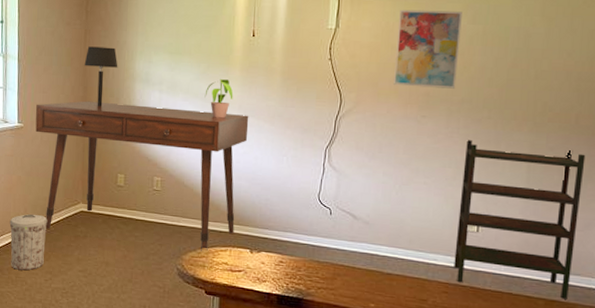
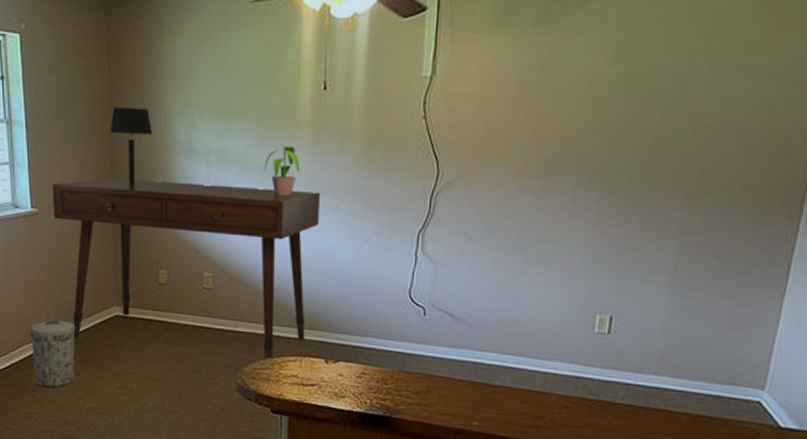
wall art: present [392,9,462,89] -> none [505,48,599,153]
bookshelf: present [454,140,586,299] -> none [577,218,752,414]

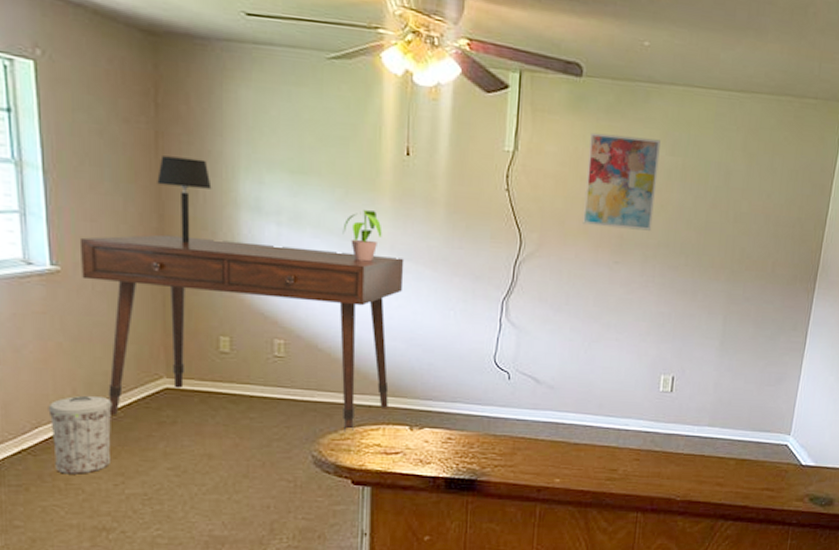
wall art: none [505,48,599,153] -> present [581,132,661,231]

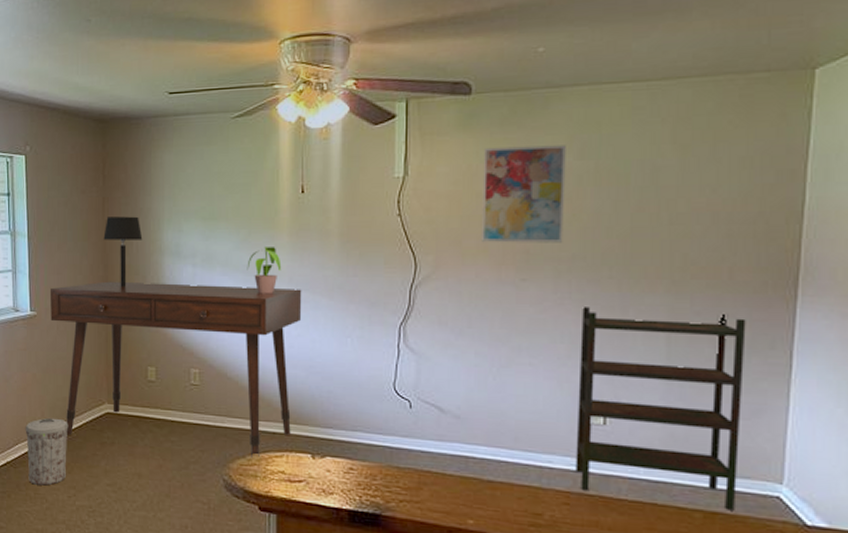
bookshelf: none [646,290,780,457] -> present [575,307,746,511]

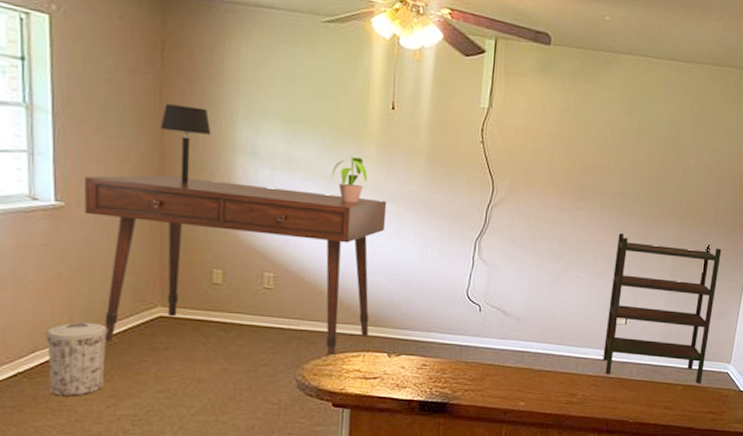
wall art: present [480,145,566,243] -> none [548,93,619,181]

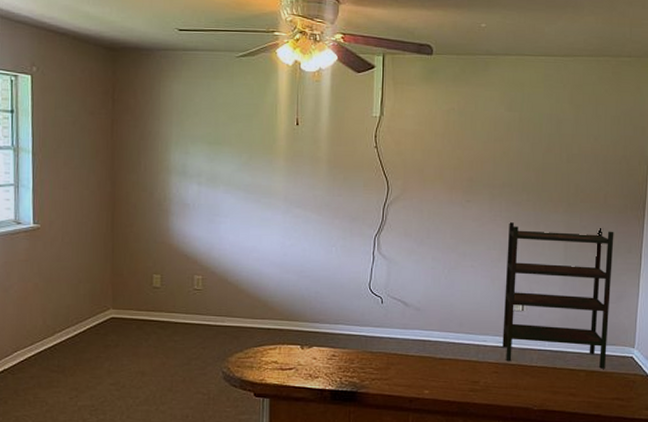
trash can: present [45,322,108,396] -> none [25,324,72,389]
desk: present [84,175,387,358] -> none [55,196,295,351]
table lamp: present [160,104,212,183] -> none [111,137,151,202]
potted plant: present [331,157,368,204] -> none [247,170,278,210]

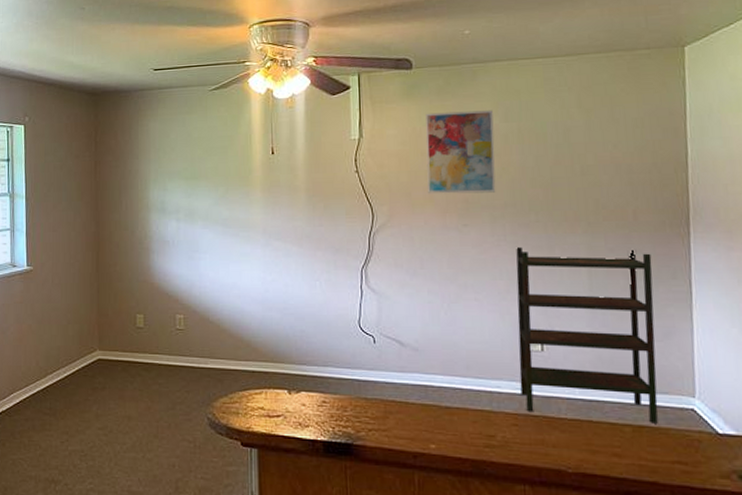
wall art: none [437,97,500,174] -> present [425,110,496,194]

